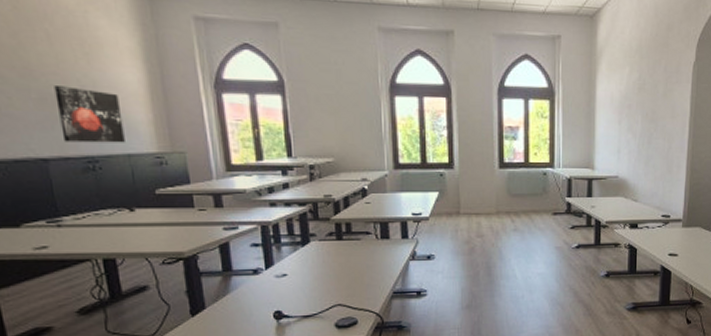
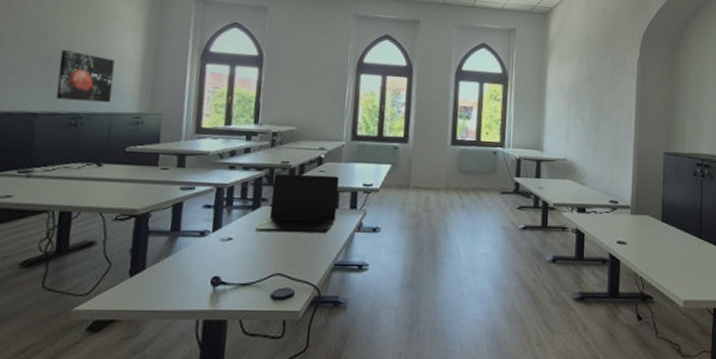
laptop: none [308,207,388,266] -> present [255,174,340,234]

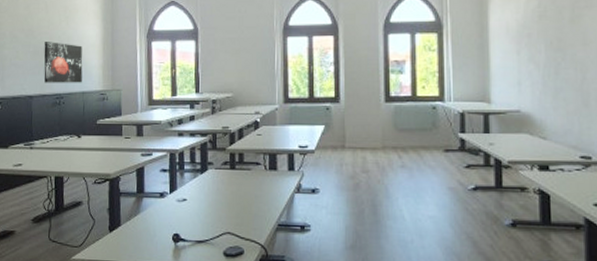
laptop: present [255,174,340,234] -> none [205,138,276,195]

